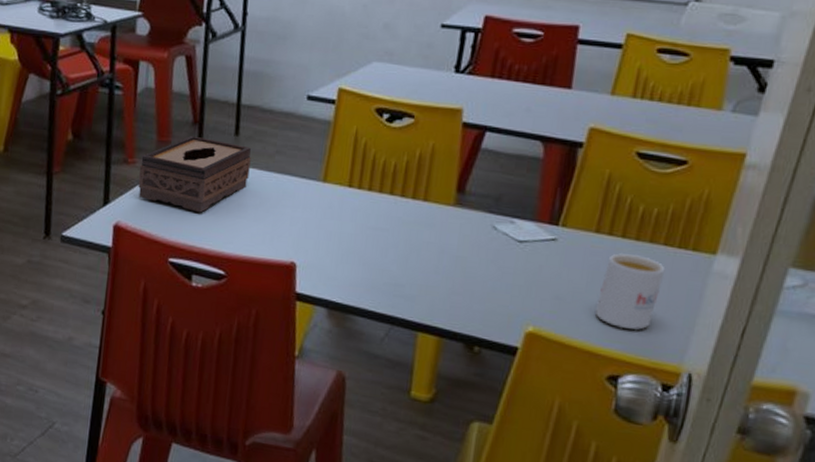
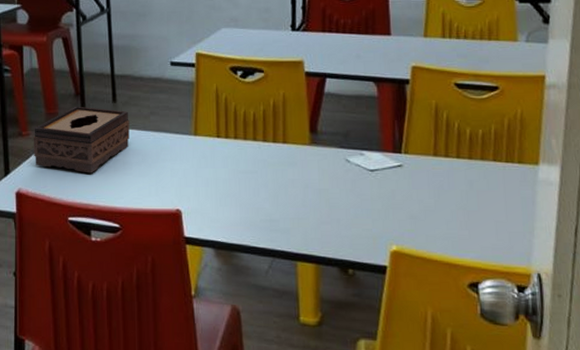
mug: present [595,253,666,330] -> none [446,172,500,240]

